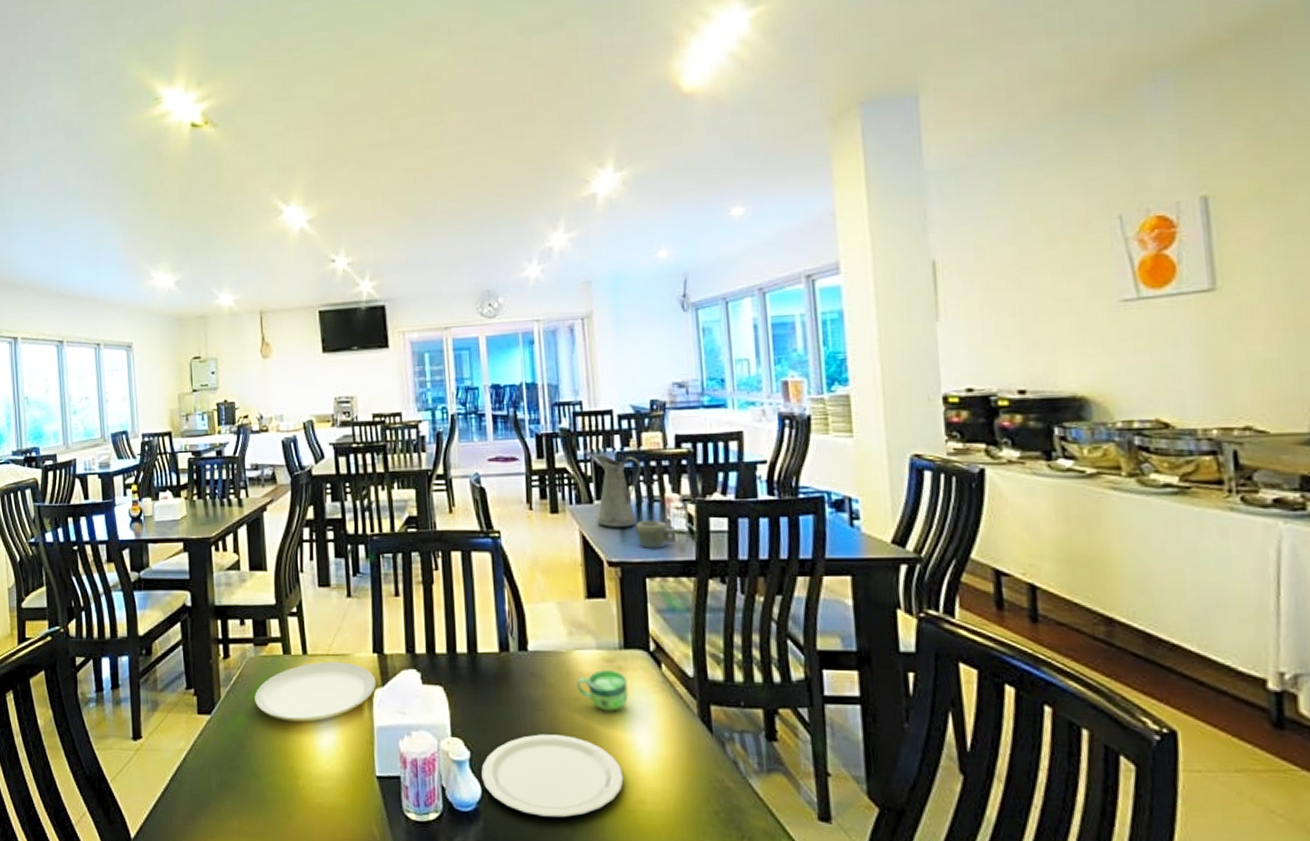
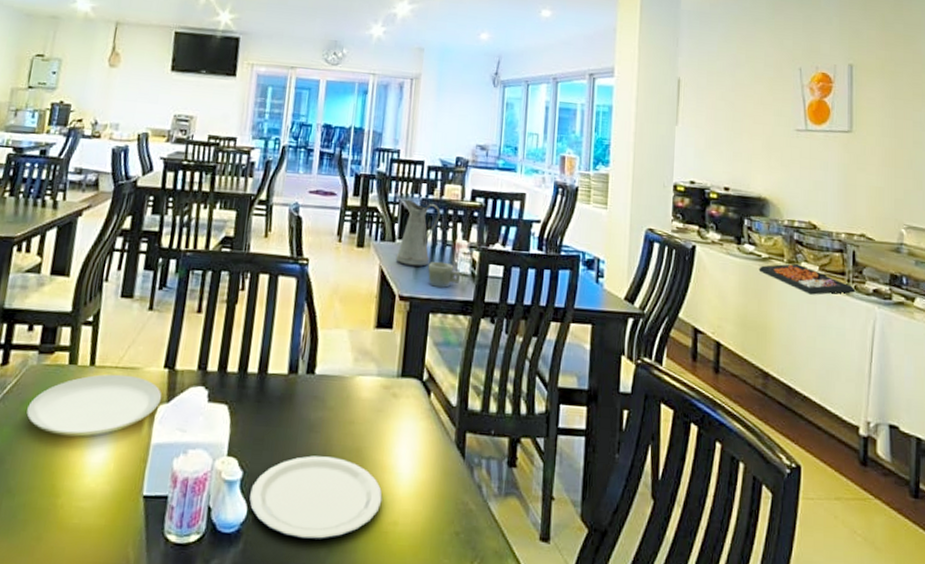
cup: present [576,670,629,712] -> none [353,396,400,436]
food tray: none [1083,477,1243,514] -> present [758,264,856,295]

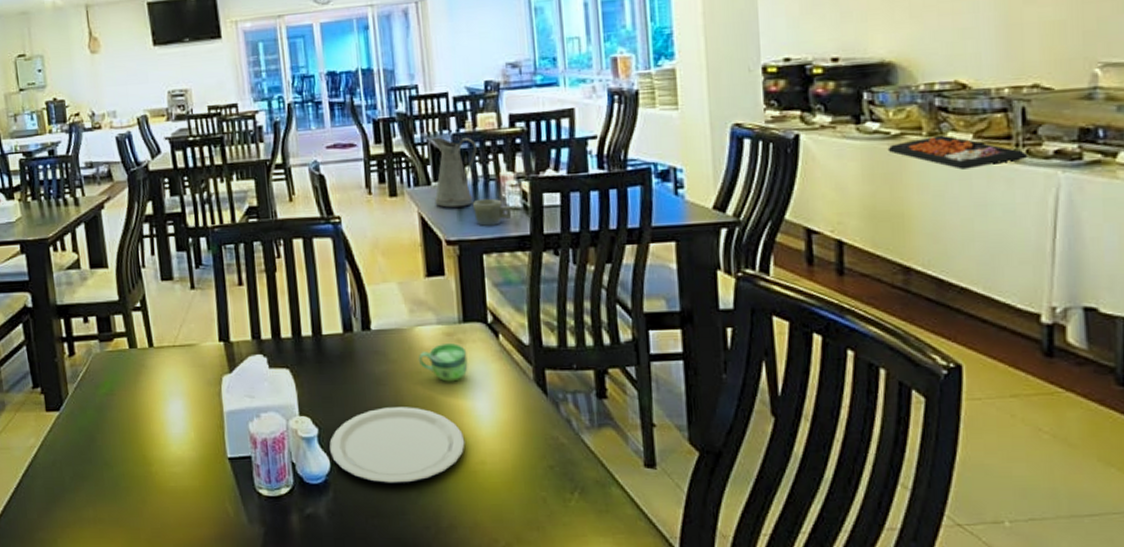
plate: present [26,374,162,437] -> none [102,352,224,412]
cup: none [353,396,400,436] -> present [418,343,468,382]

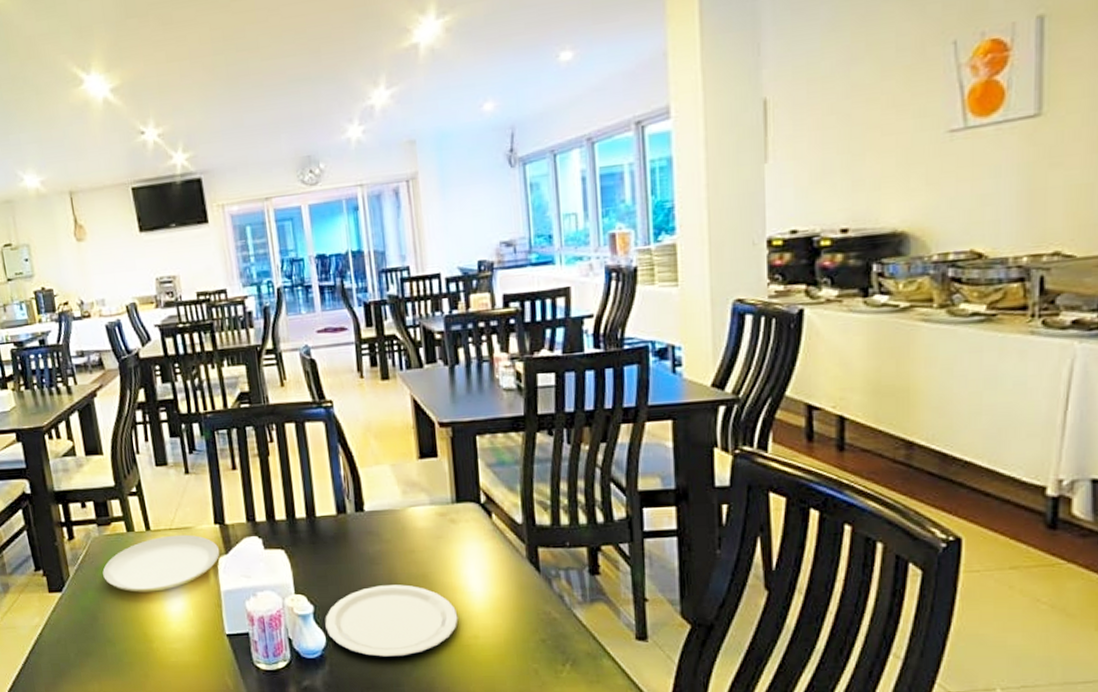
plate: none [102,352,224,412] -> present [102,534,220,593]
cup: present [418,343,468,382] -> none [411,523,461,560]
pitcher: present [433,137,477,209] -> none [425,319,470,391]
cup: present [472,198,512,226] -> none [465,379,506,408]
food tray: present [887,136,1028,170] -> none [896,307,1044,342]

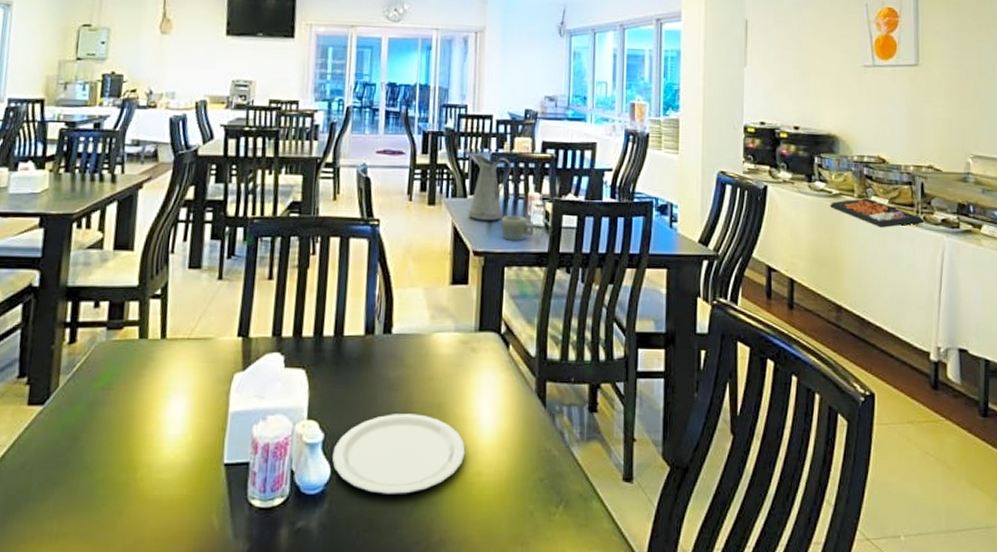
plate: present [102,534,220,593] -> none [99,345,237,410]
pitcher: none [425,319,470,391] -> present [468,154,511,222]
cup: none [465,379,506,408] -> present [501,215,535,241]
food tray: none [896,307,1044,342] -> present [830,199,925,228]

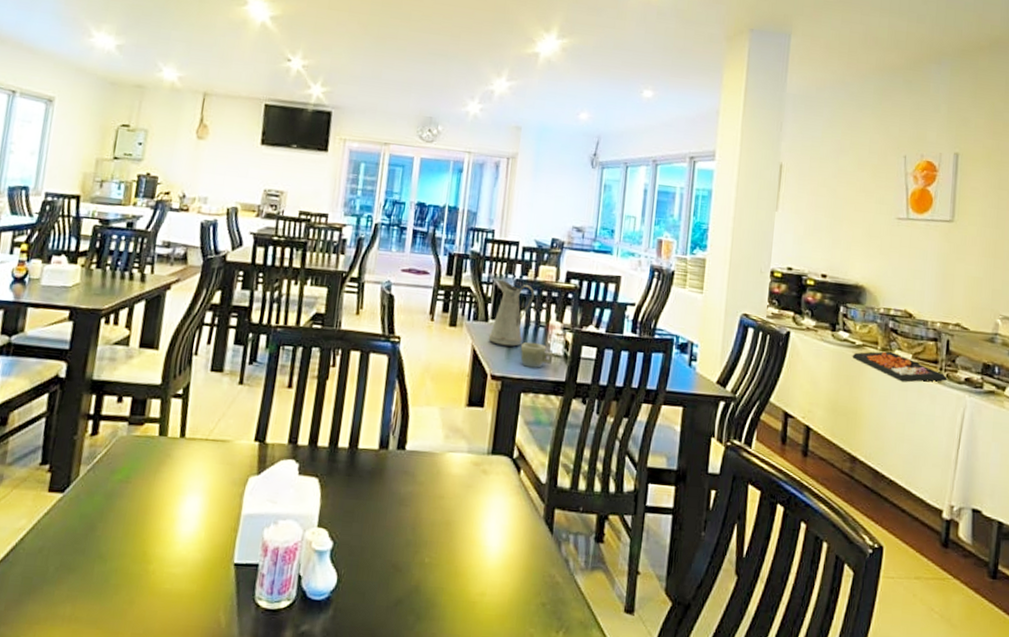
plate: present [331,414,466,496] -> none [338,528,471,608]

